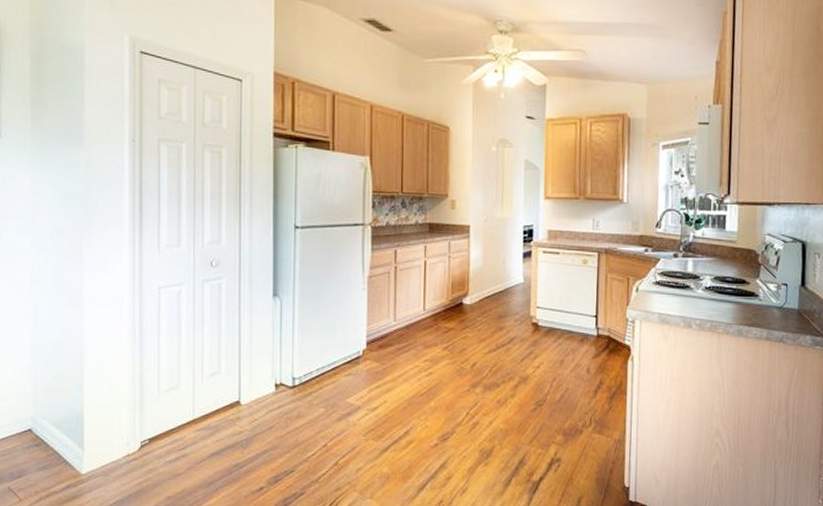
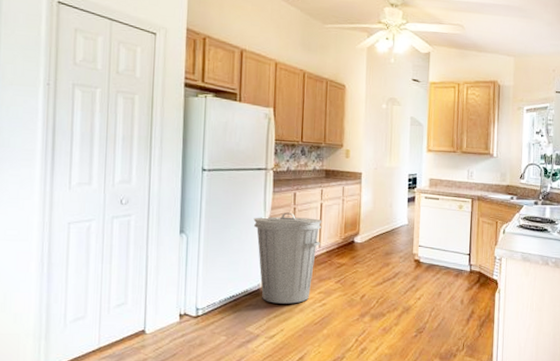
trash can: none [351,272,427,373] -> present [253,212,322,304]

